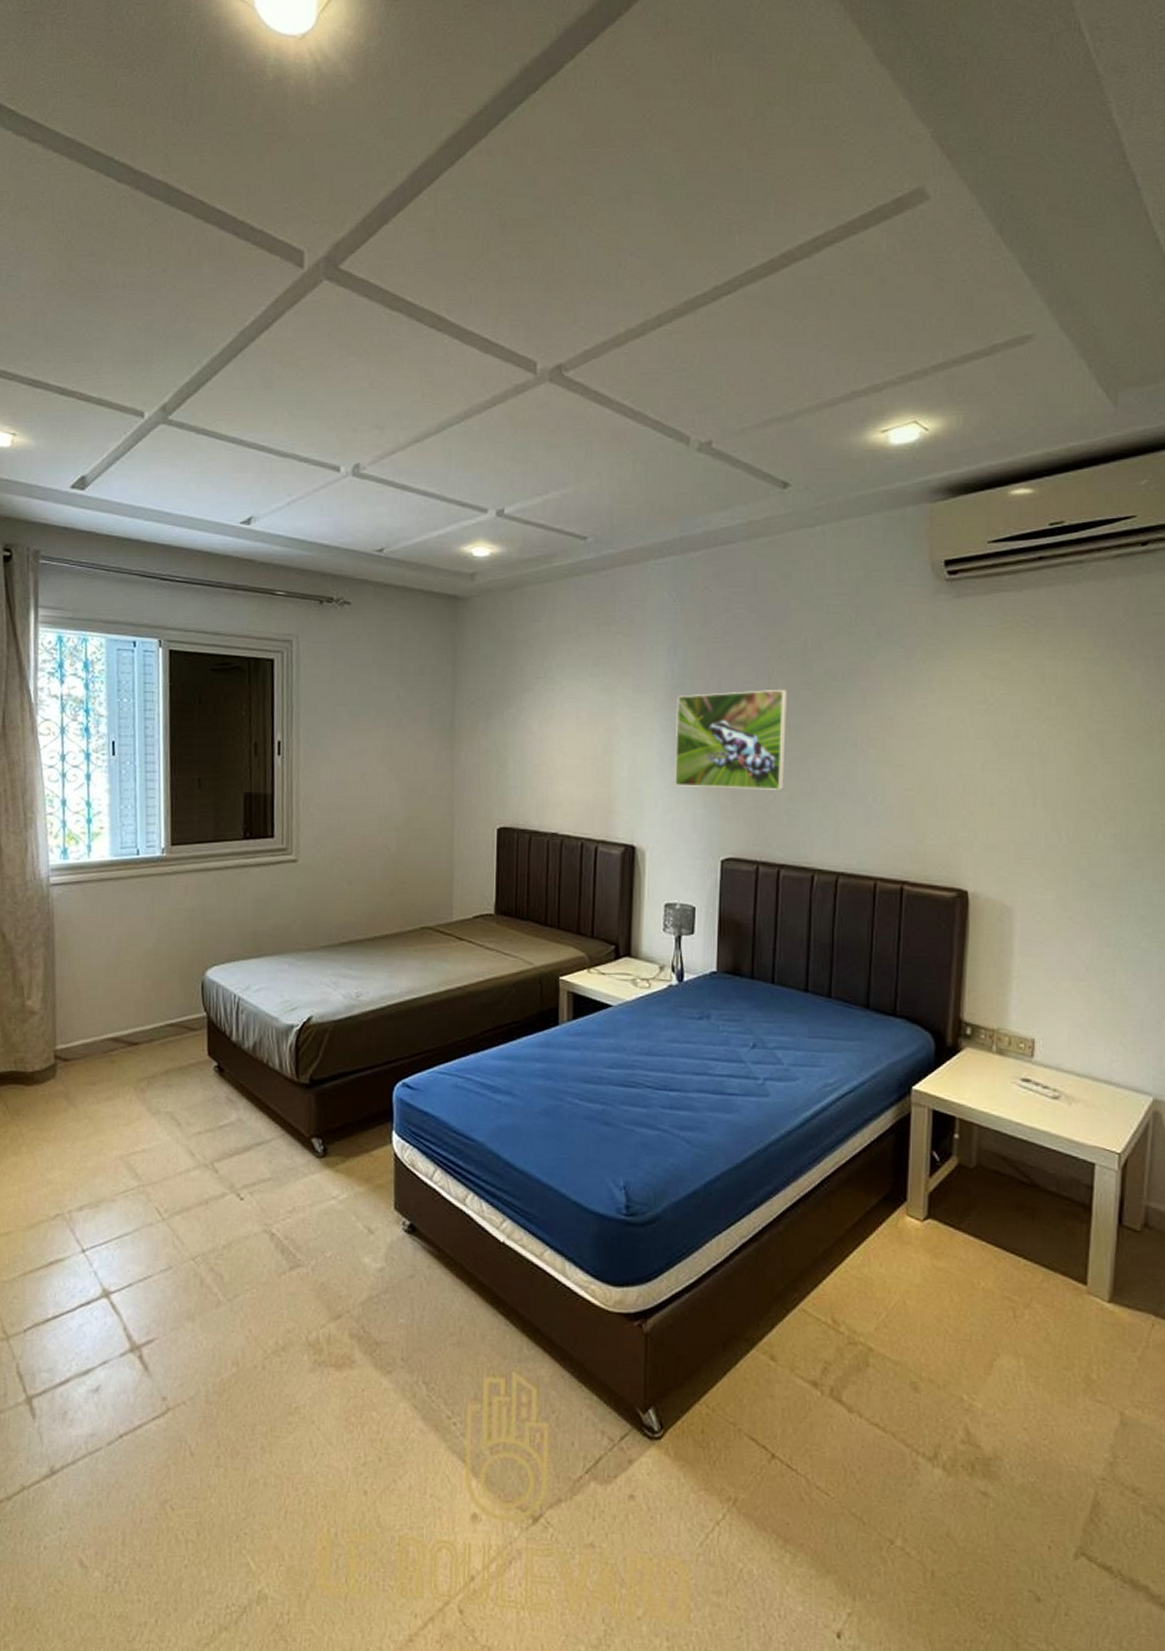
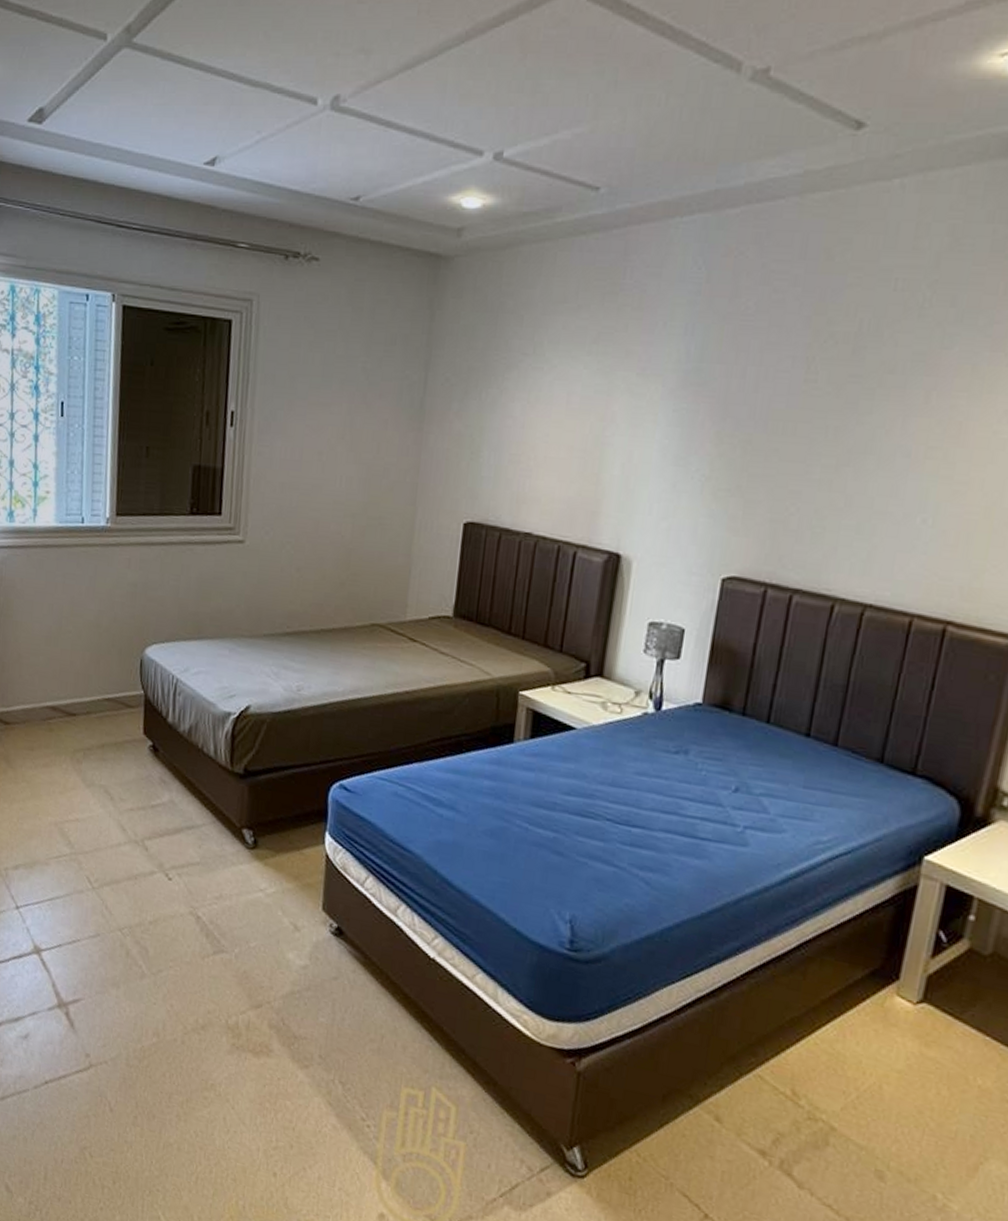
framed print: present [675,689,787,790] -> none [676,381,829,502]

